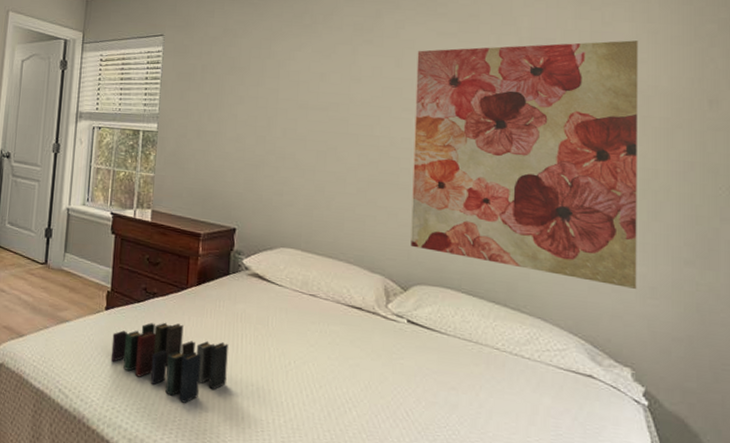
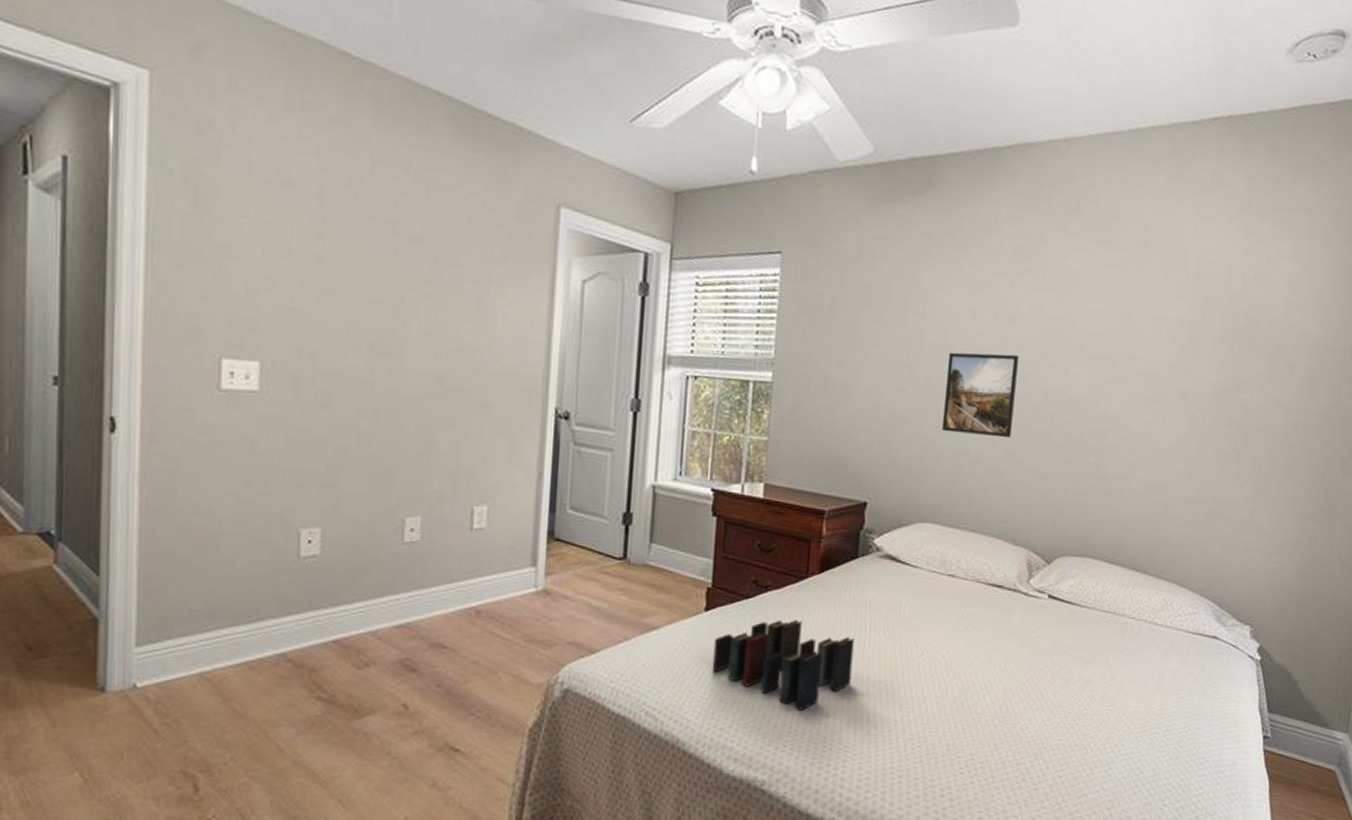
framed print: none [299,107,364,179] -> present [942,352,1019,438]
wall art: present [410,40,639,289] -> none [1058,280,1298,547]

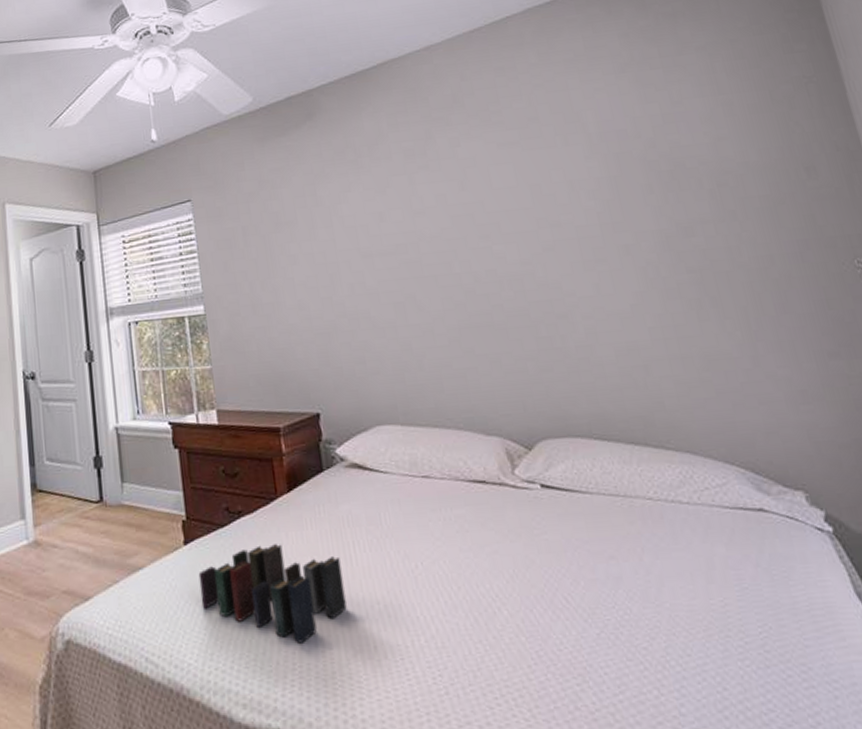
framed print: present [942,352,1019,438] -> none [366,246,450,332]

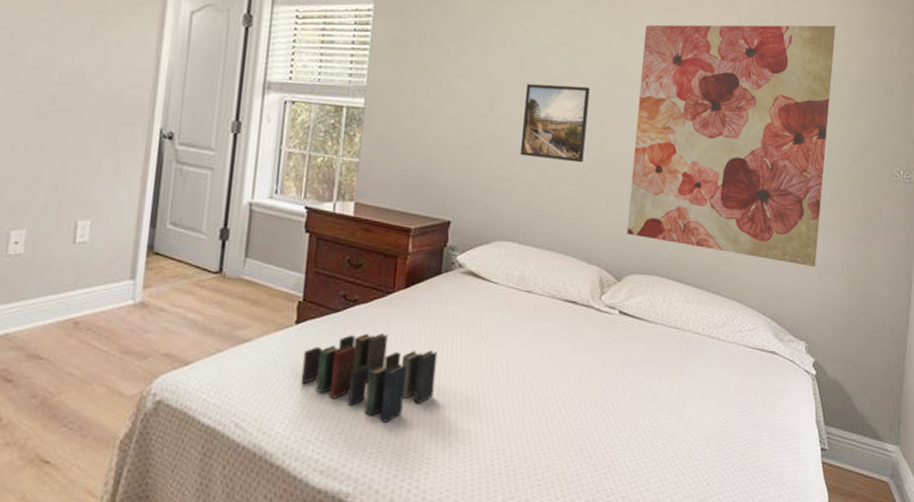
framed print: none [366,246,450,332] -> present [520,83,590,163]
wall art: none [480,116,785,398] -> present [627,24,836,267]

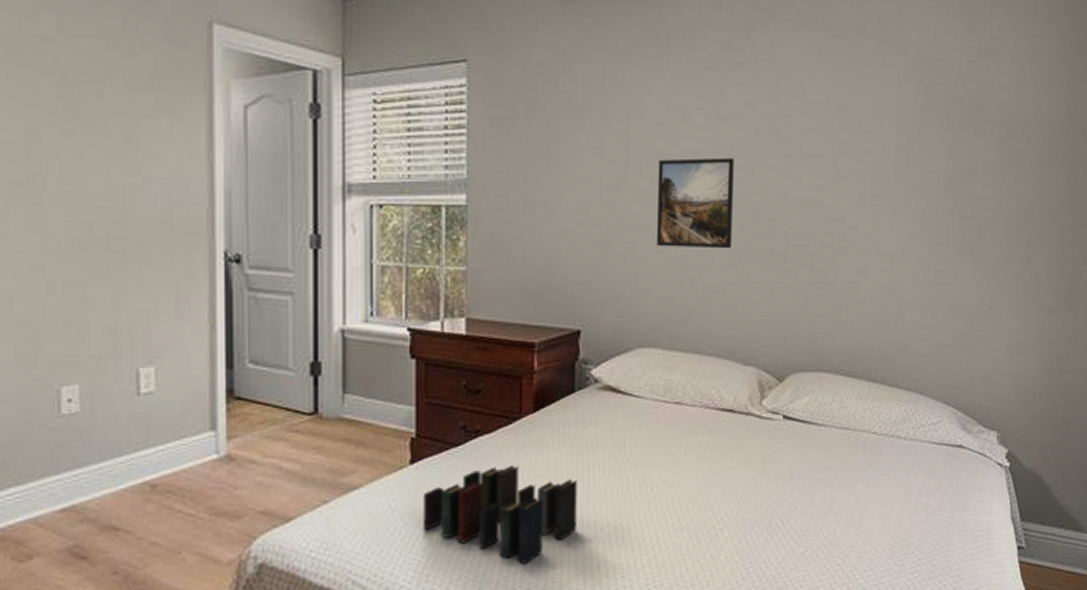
wall art: present [627,24,836,267] -> none [787,59,1023,346]

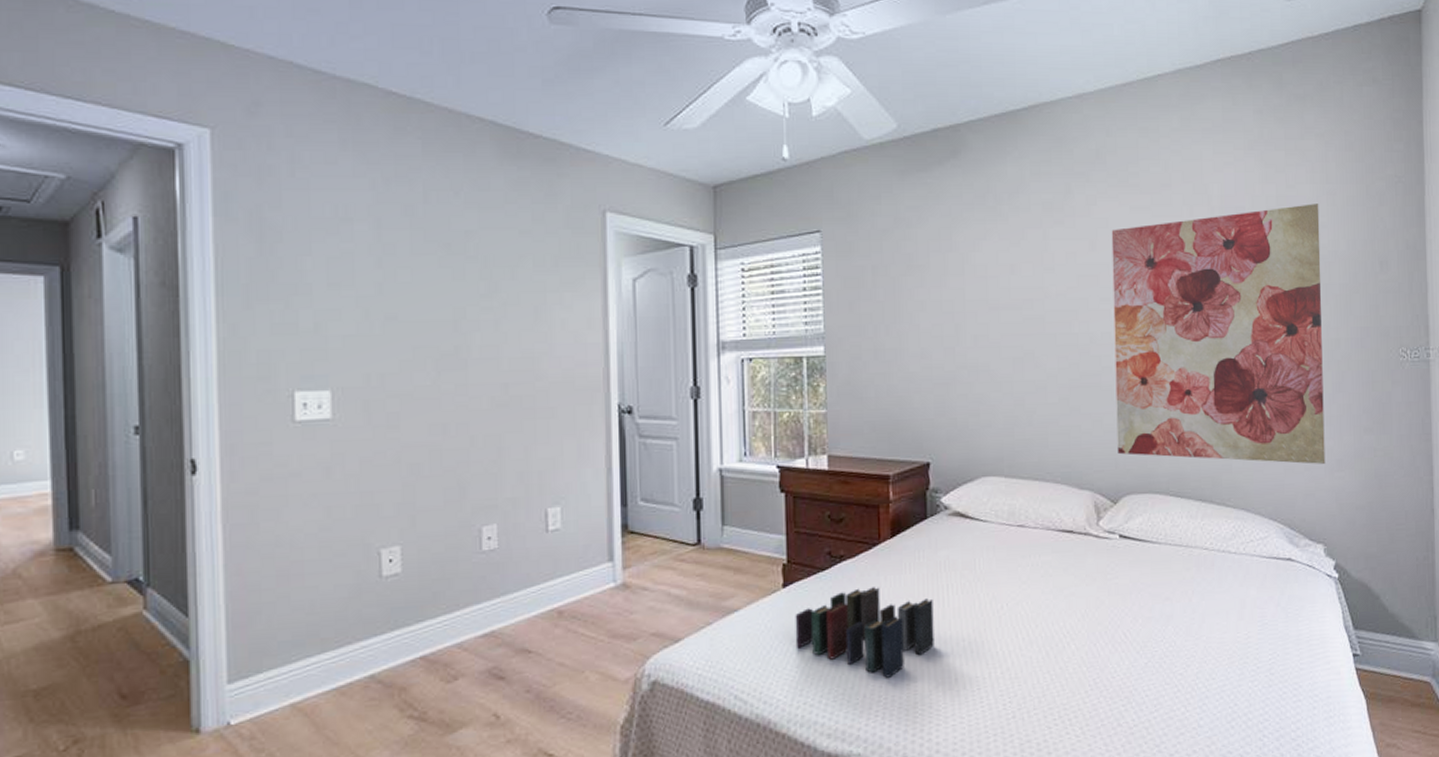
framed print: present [657,157,734,249] -> none [993,304,1062,385]
wall art: none [787,59,1023,346] -> present [1111,204,1326,464]

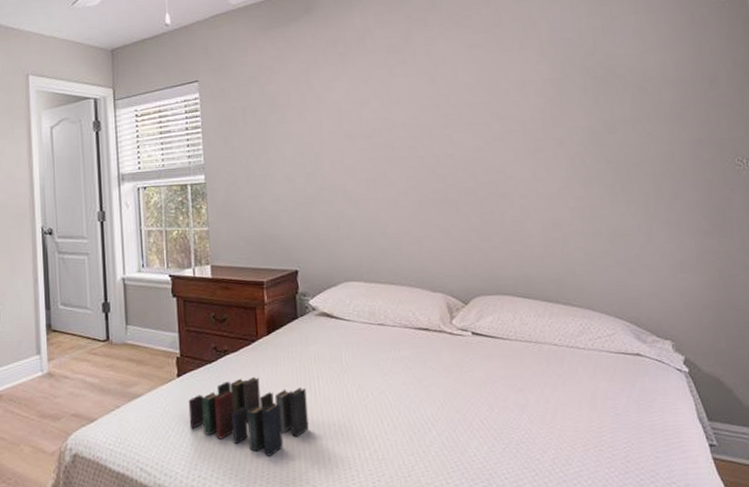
wall art: present [1111,204,1326,464] -> none [449,31,668,267]

